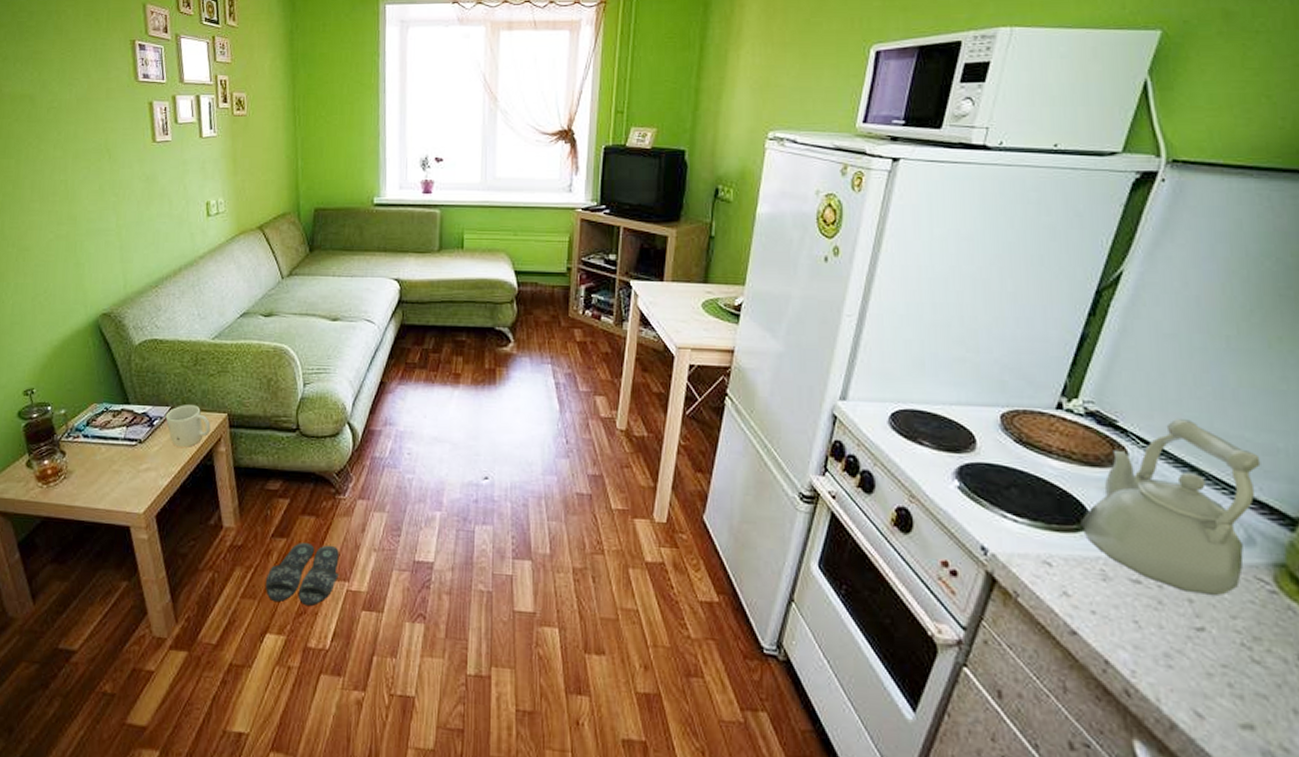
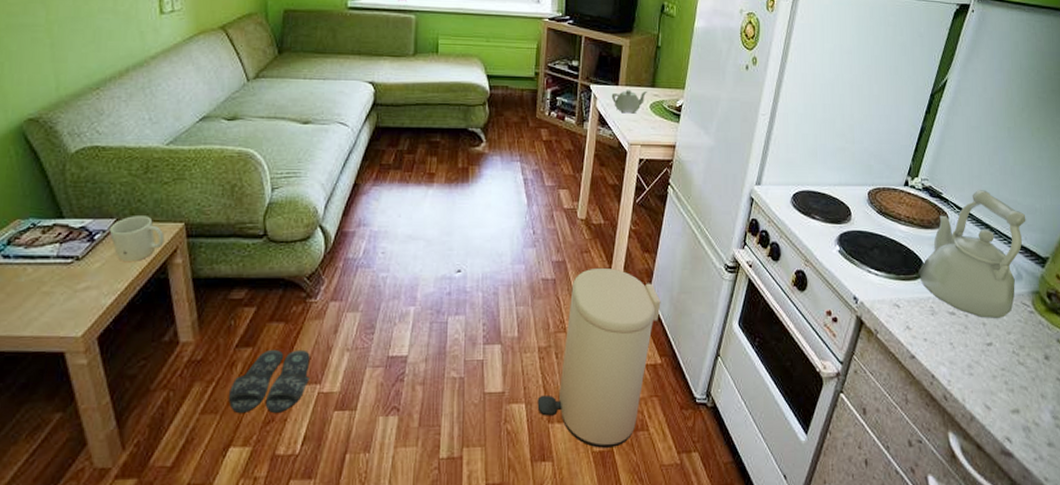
pedal bin: none [572,485,718,691] -> present [537,267,661,448]
teapot: none [655,286,698,313] -> present [611,90,647,114]

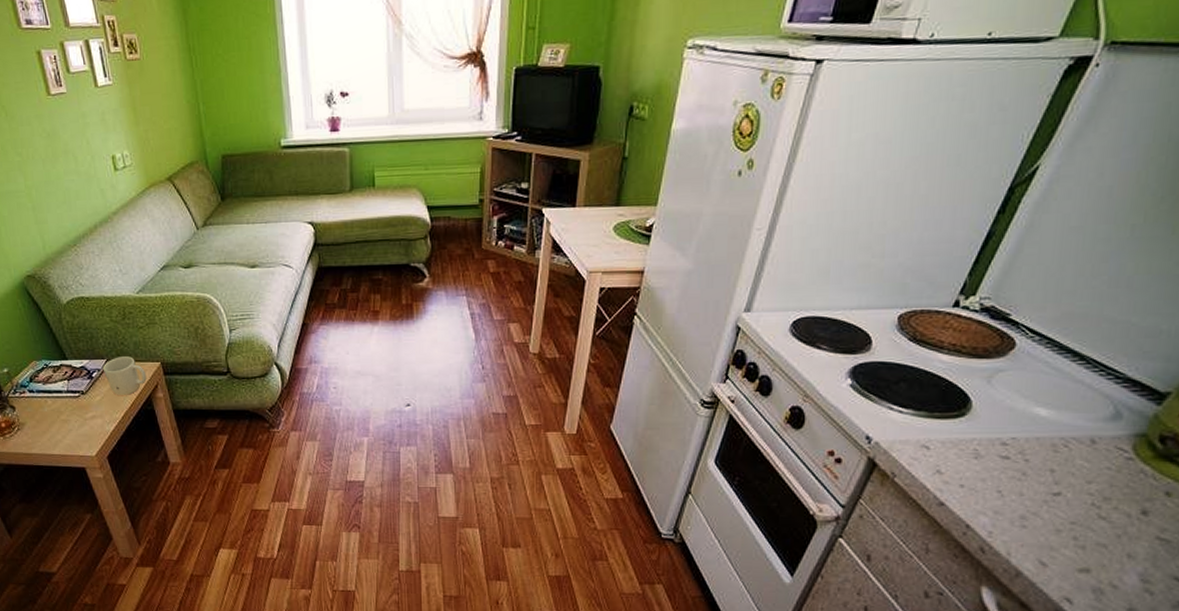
slippers: present [228,349,311,414] -> none [214,471,280,523]
pedal bin: present [537,267,661,448] -> none [491,402,624,573]
teapot: present [611,90,647,114] -> none [567,210,610,238]
kettle: present [918,190,1026,318] -> none [961,309,1142,464]

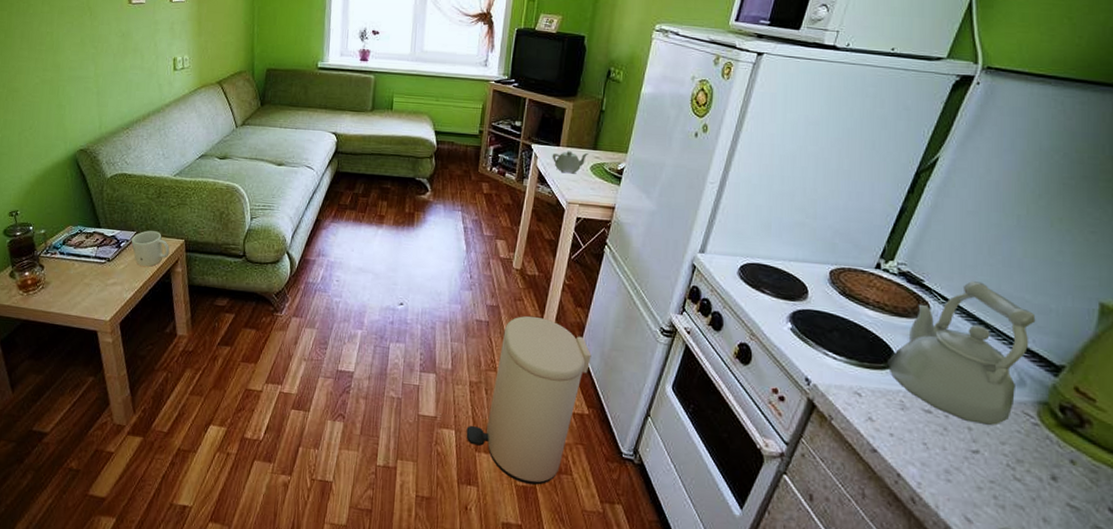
pedal bin: none [491,402,624,573] -> present [466,315,592,485]
teapot: none [567,210,610,238] -> present [552,151,588,174]
kettle: none [961,309,1142,464] -> present [887,281,1036,425]

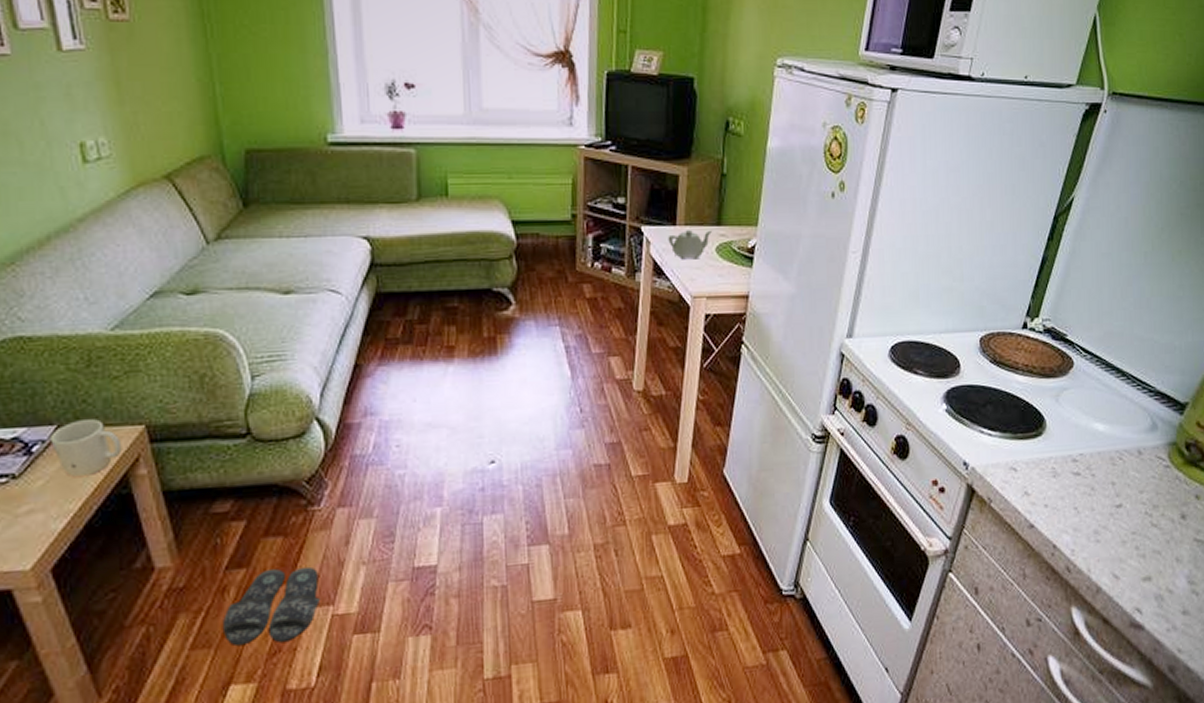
slippers: none [210,350,275,404] -> present [222,566,321,647]
pedal bin: present [466,315,592,485] -> none [596,446,738,654]
kettle: present [887,281,1036,425] -> none [1038,328,1163,477]

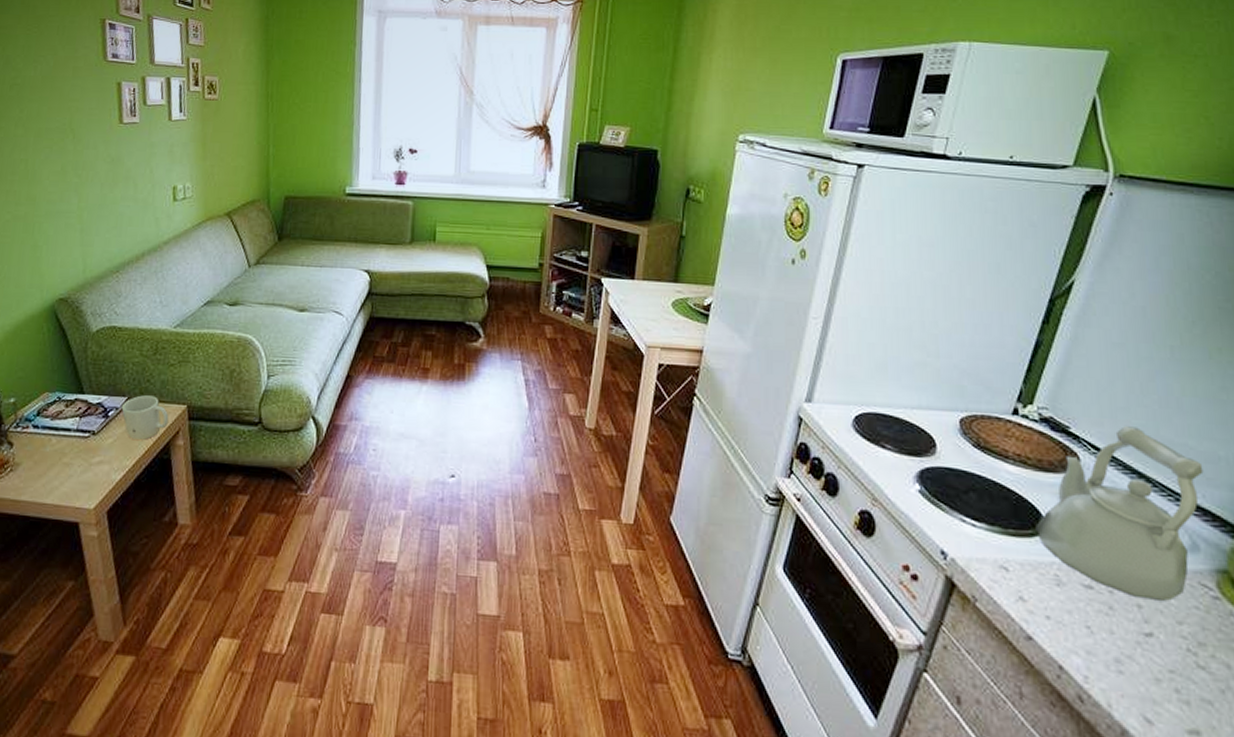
slippers: present [222,566,321,647] -> none [220,540,299,608]
teapot: present [668,230,712,260] -> none [626,285,668,312]
kettle: none [1038,328,1163,477] -> present [1035,426,1204,601]

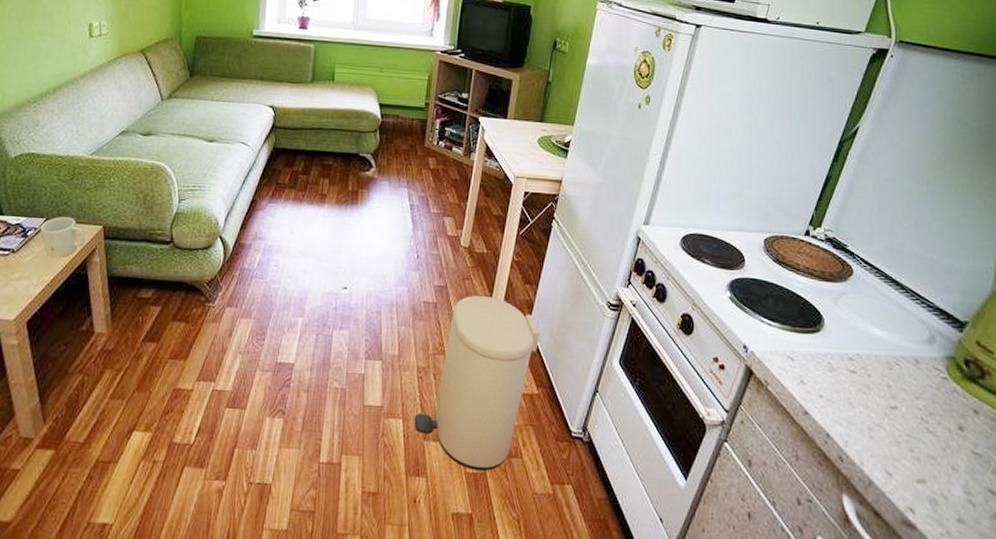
pedal bin: none [536,485,684,698] -> present [414,295,540,471]
kettle: present [1035,426,1204,601] -> none [816,245,943,381]

